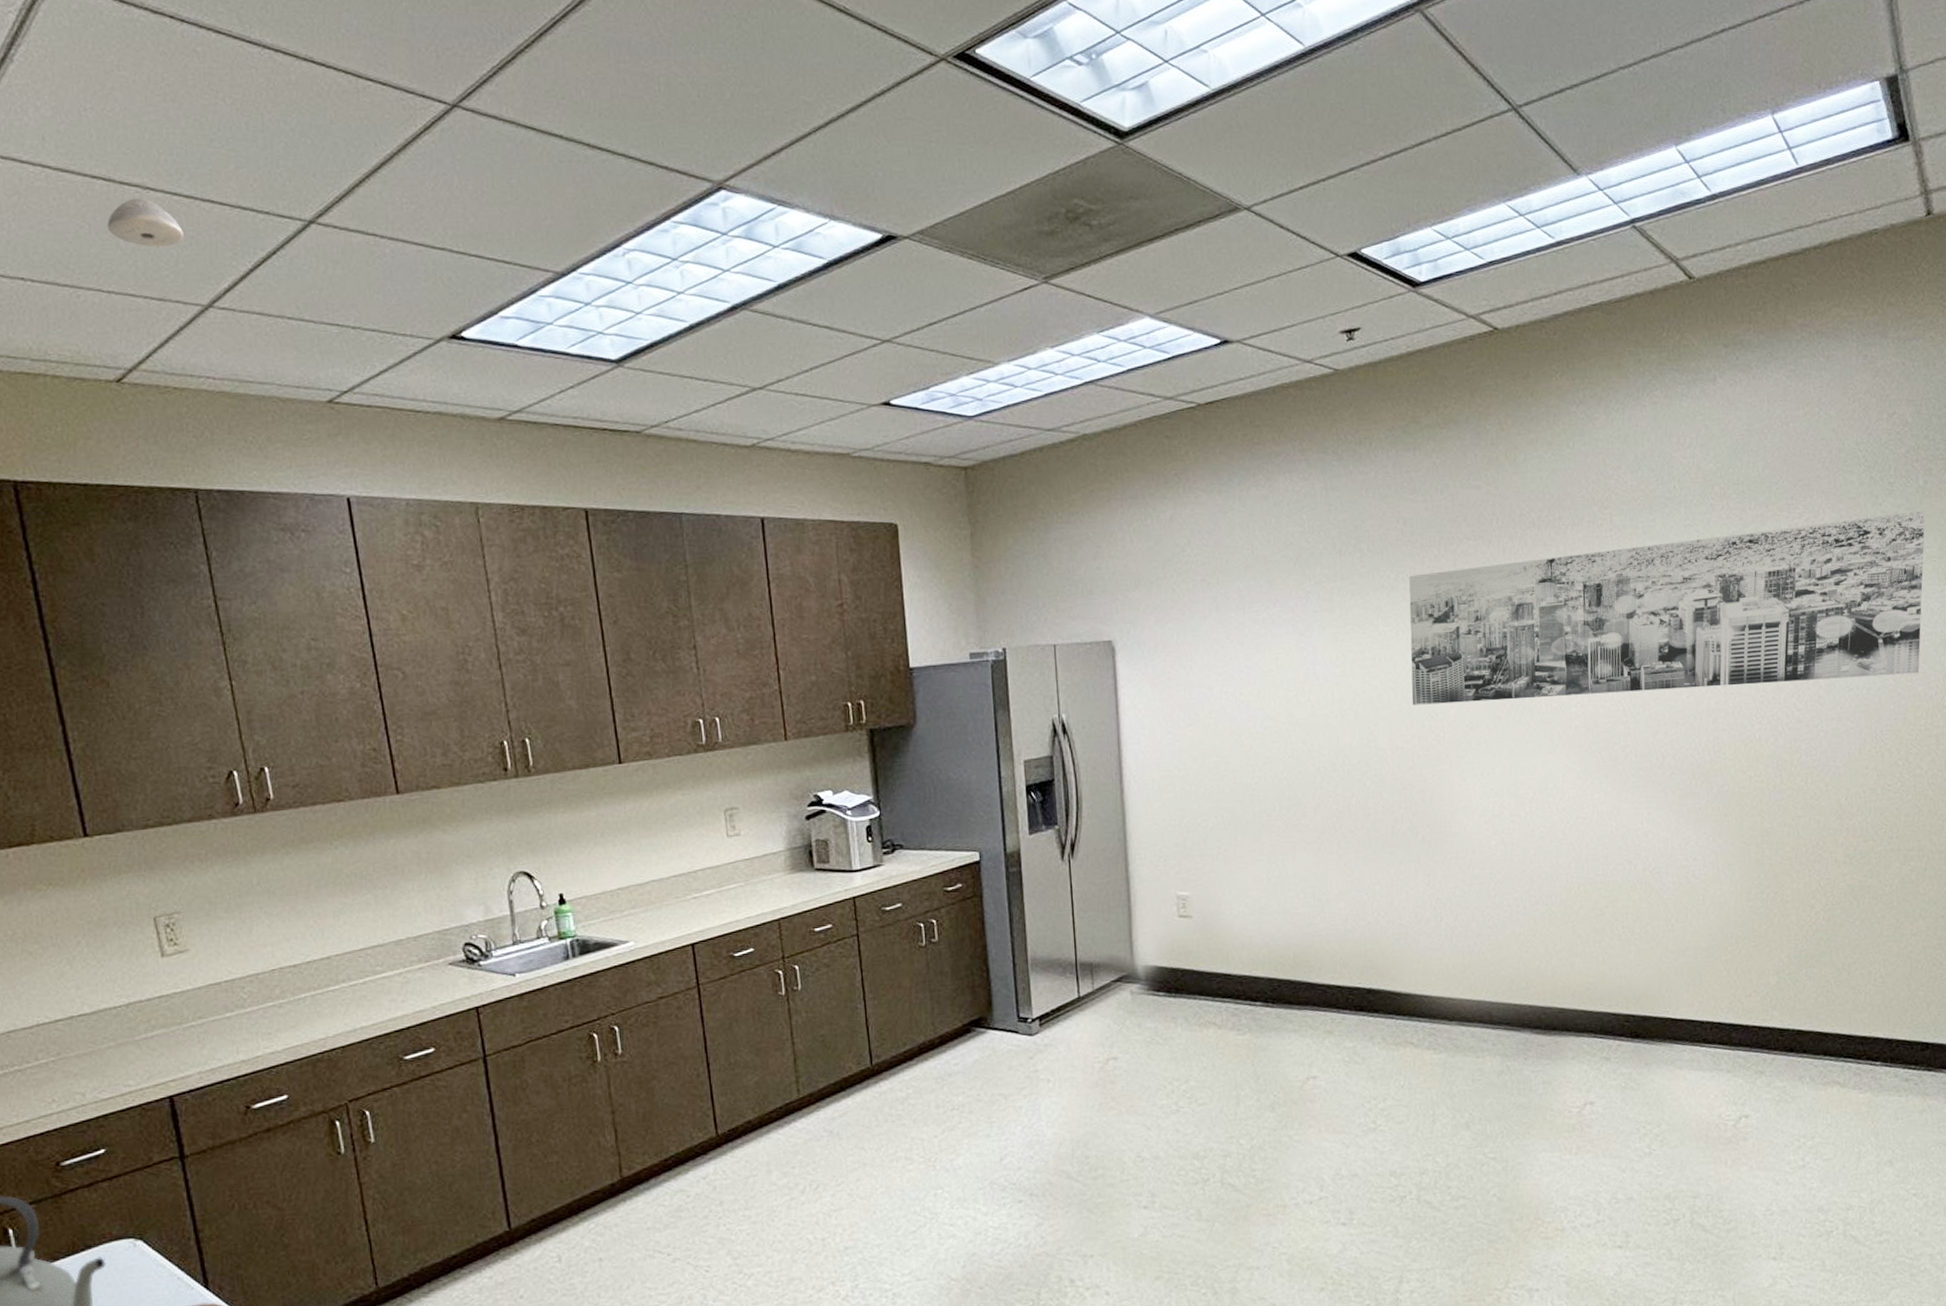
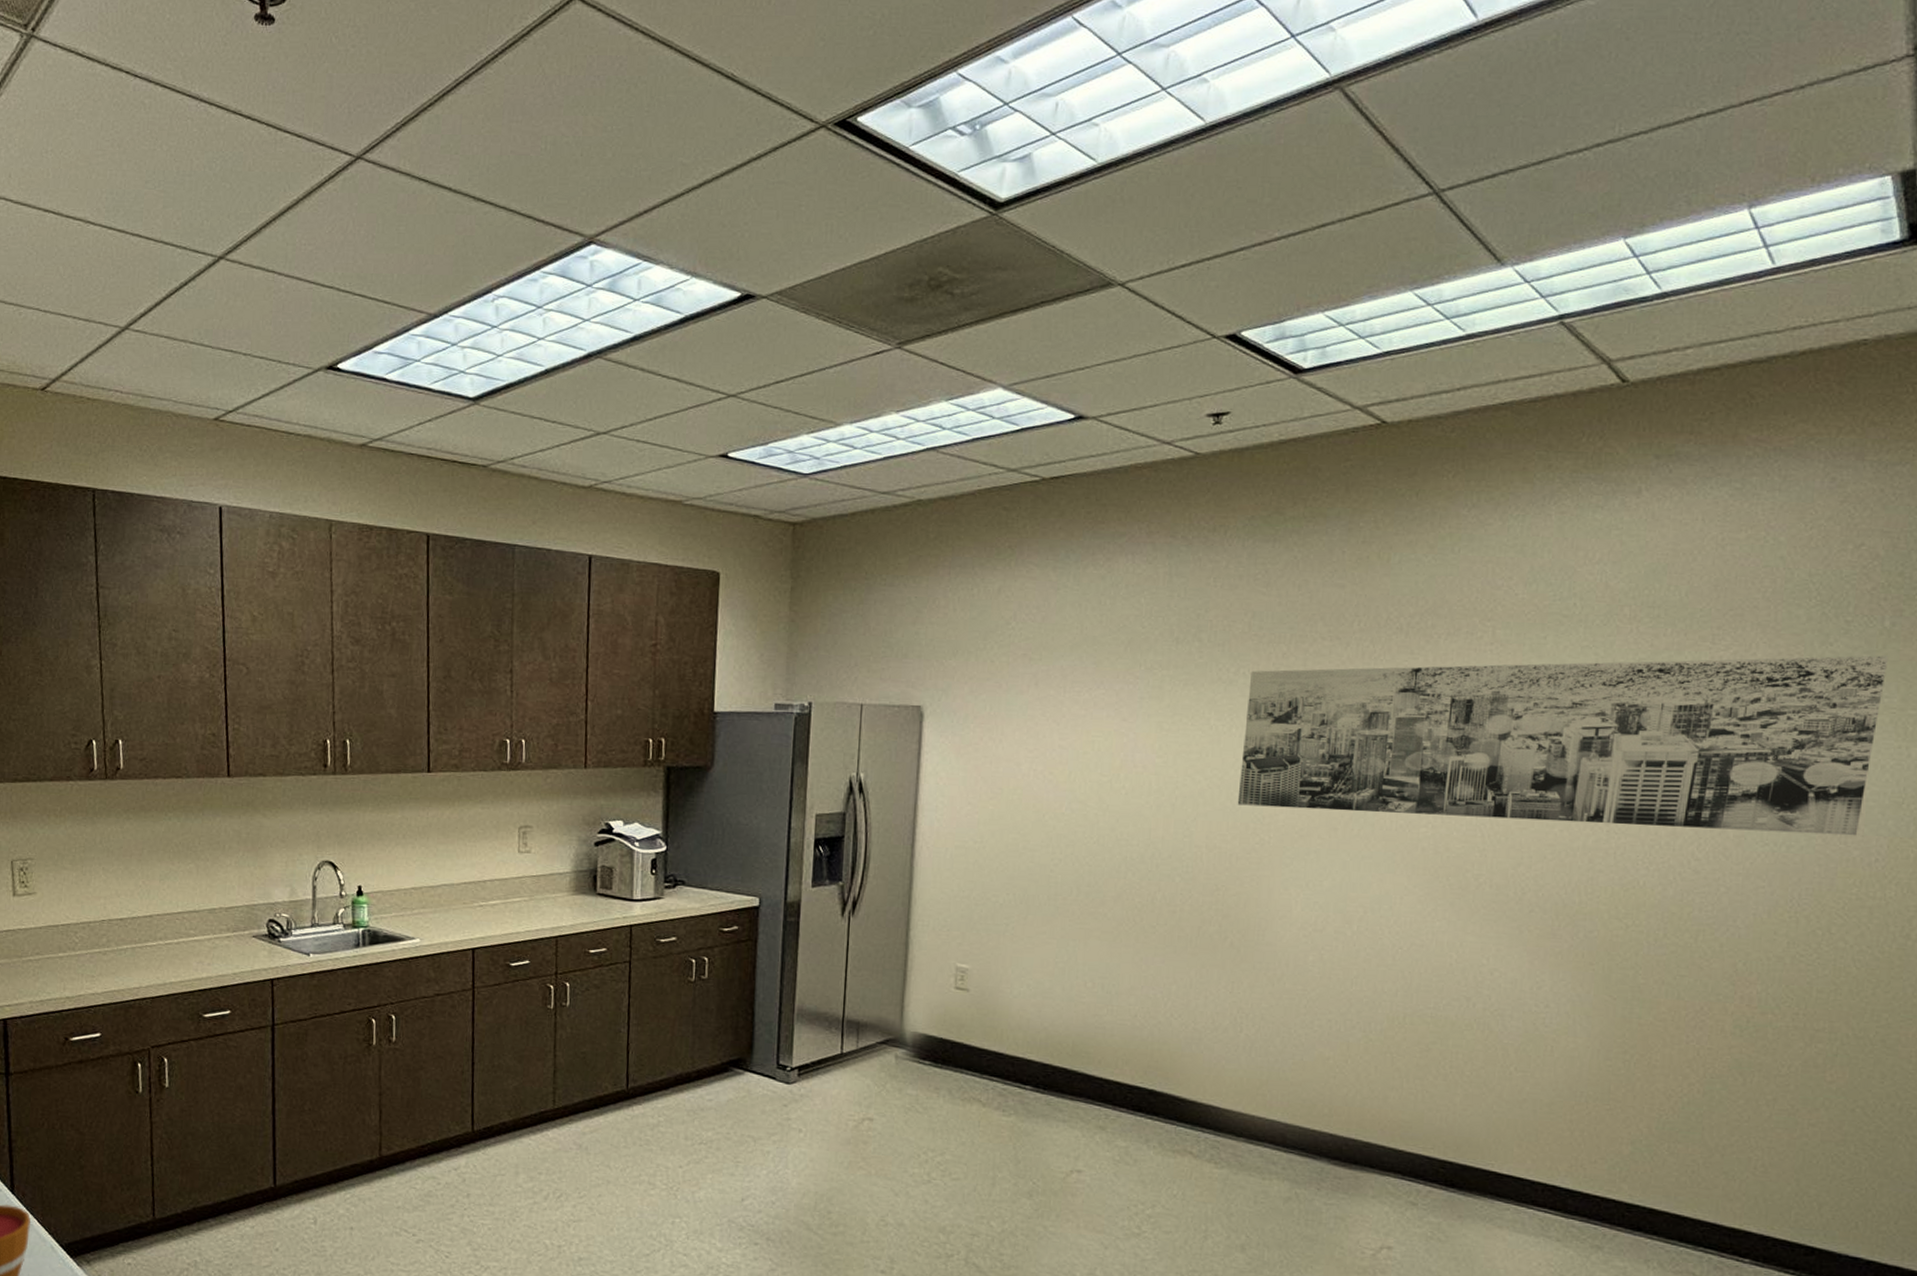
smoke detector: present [107,198,184,248] -> none [51,230,113,274]

